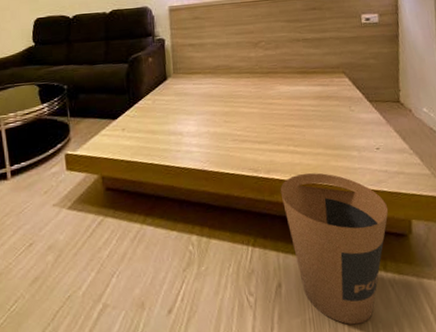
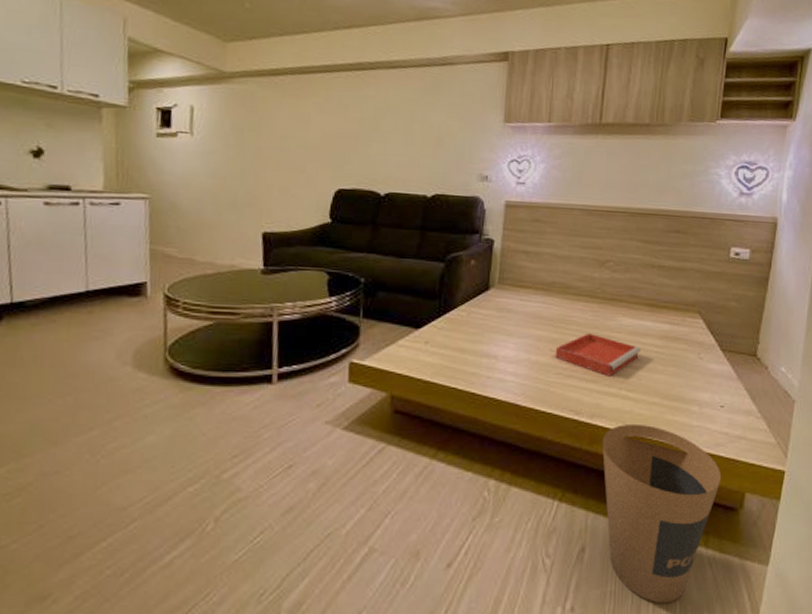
tray: none [228,102,300,137] -> present [555,332,641,376]

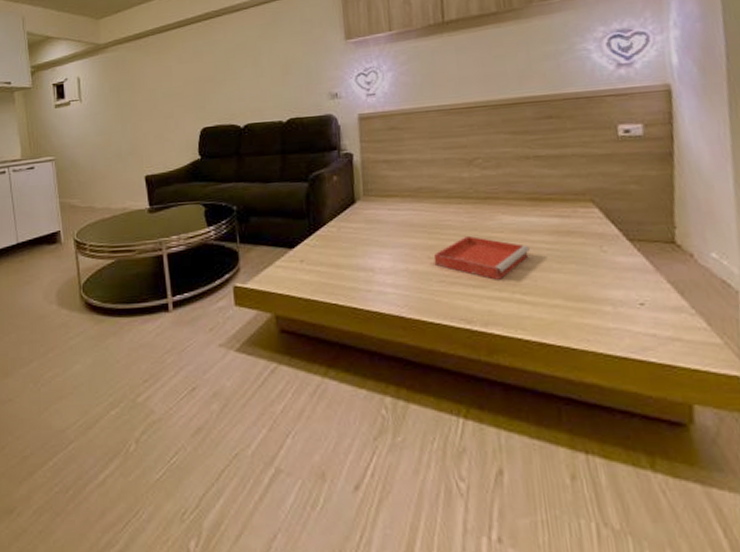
trash can: present [602,423,722,604] -> none [501,329,658,538]

